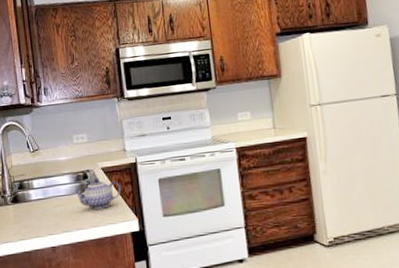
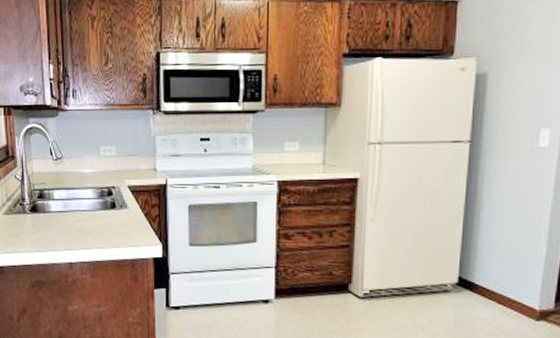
teapot: present [74,178,121,210] -> none [96,196,147,230]

